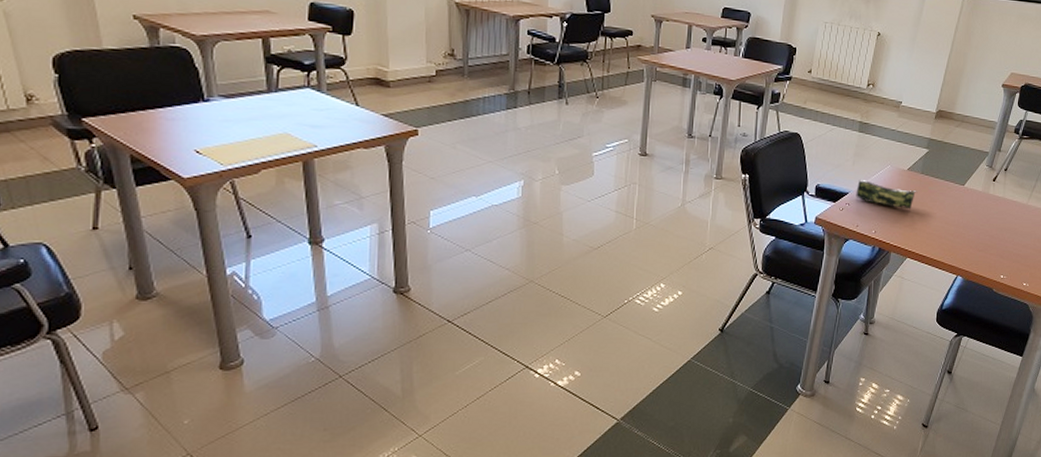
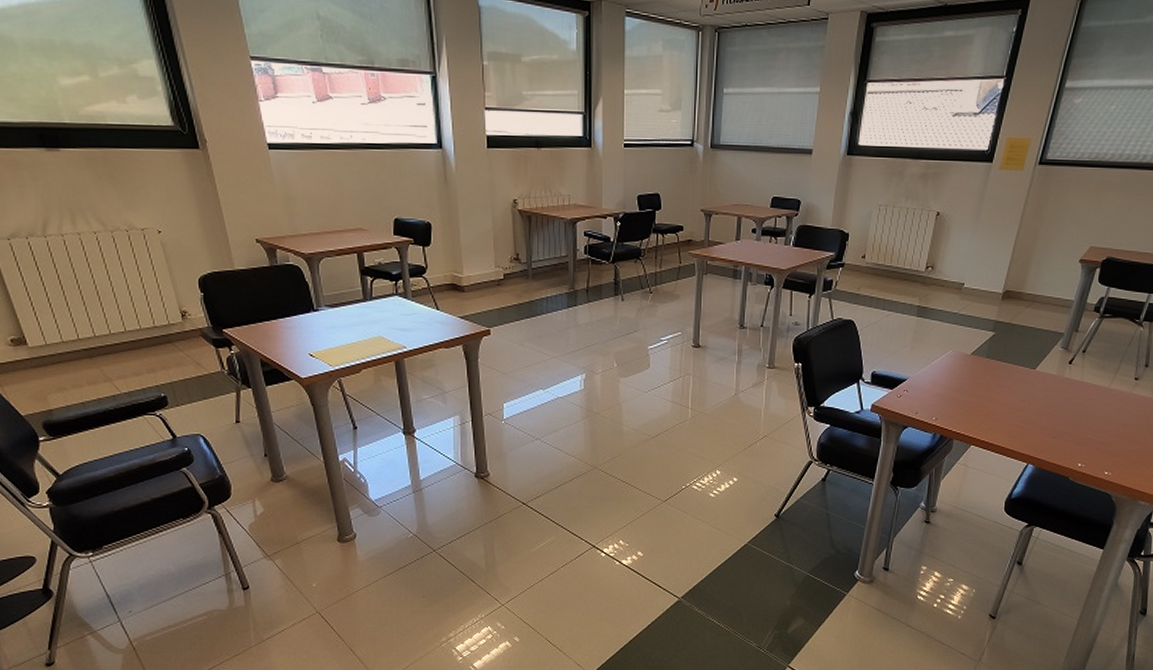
pencil case: present [856,180,918,210] -> none [914,366,983,395]

